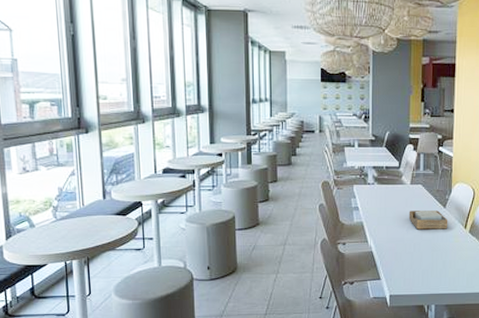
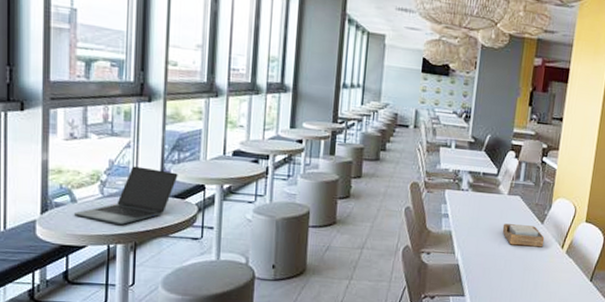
laptop: none [34,191,118,244] -> present [74,166,178,226]

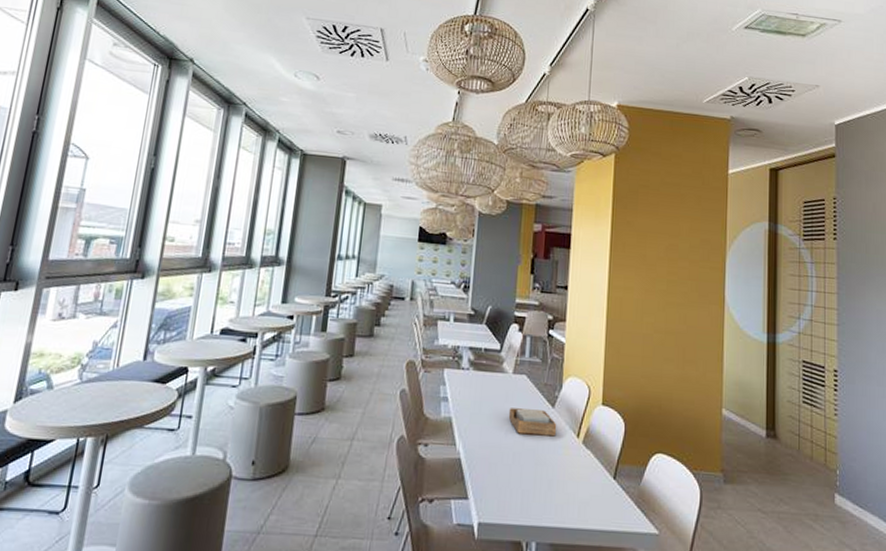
laptop: present [74,166,178,226] -> none [48,347,162,416]

